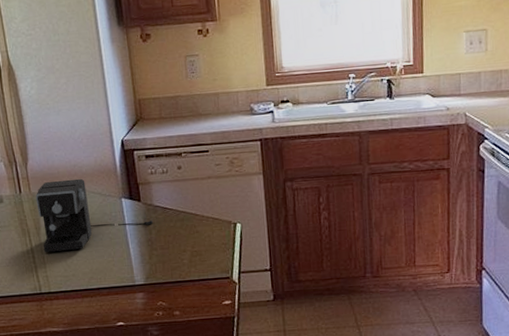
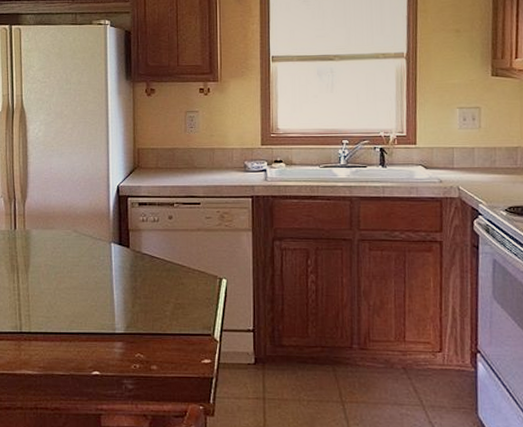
coffee maker: present [35,178,153,252] -> none [29,220,139,291]

